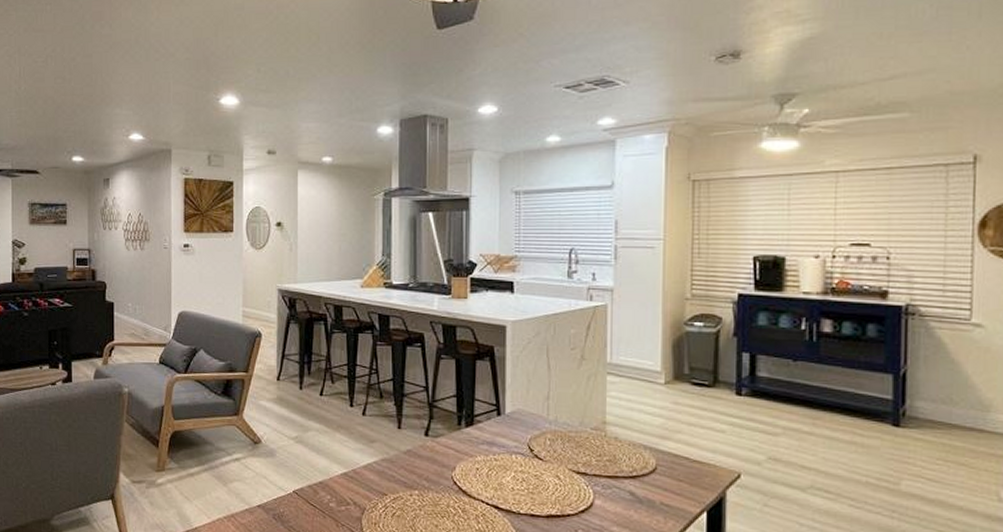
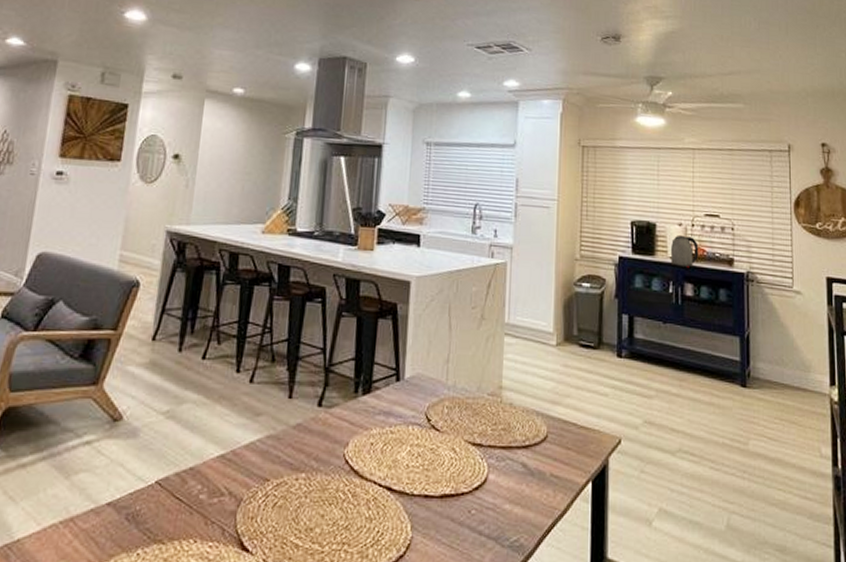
kettle: none [803,267,841,304] -> present [670,234,699,269]

